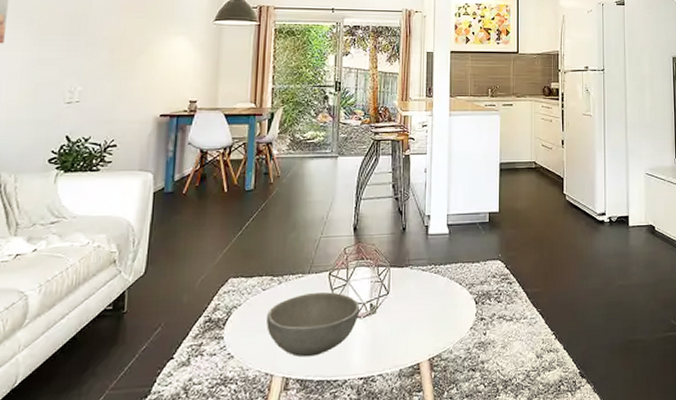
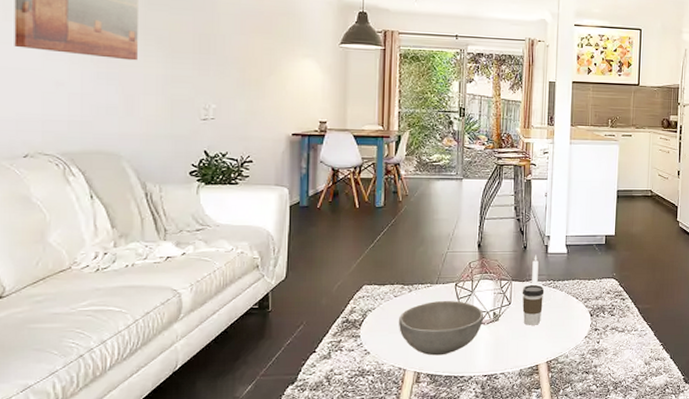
candle holder: none [394,236,434,292] -> present [515,255,553,304]
coffee cup: none [401,270,425,317] -> present [522,284,545,325]

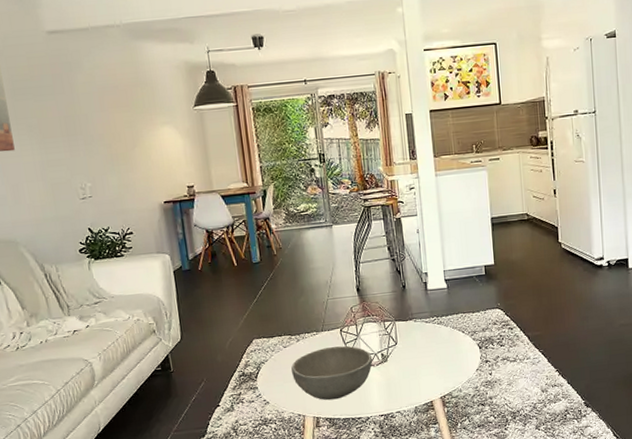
candle holder: present [515,255,553,304] -> none [401,293,438,342]
coffee cup: present [522,284,545,325] -> none [406,322,430,363]

